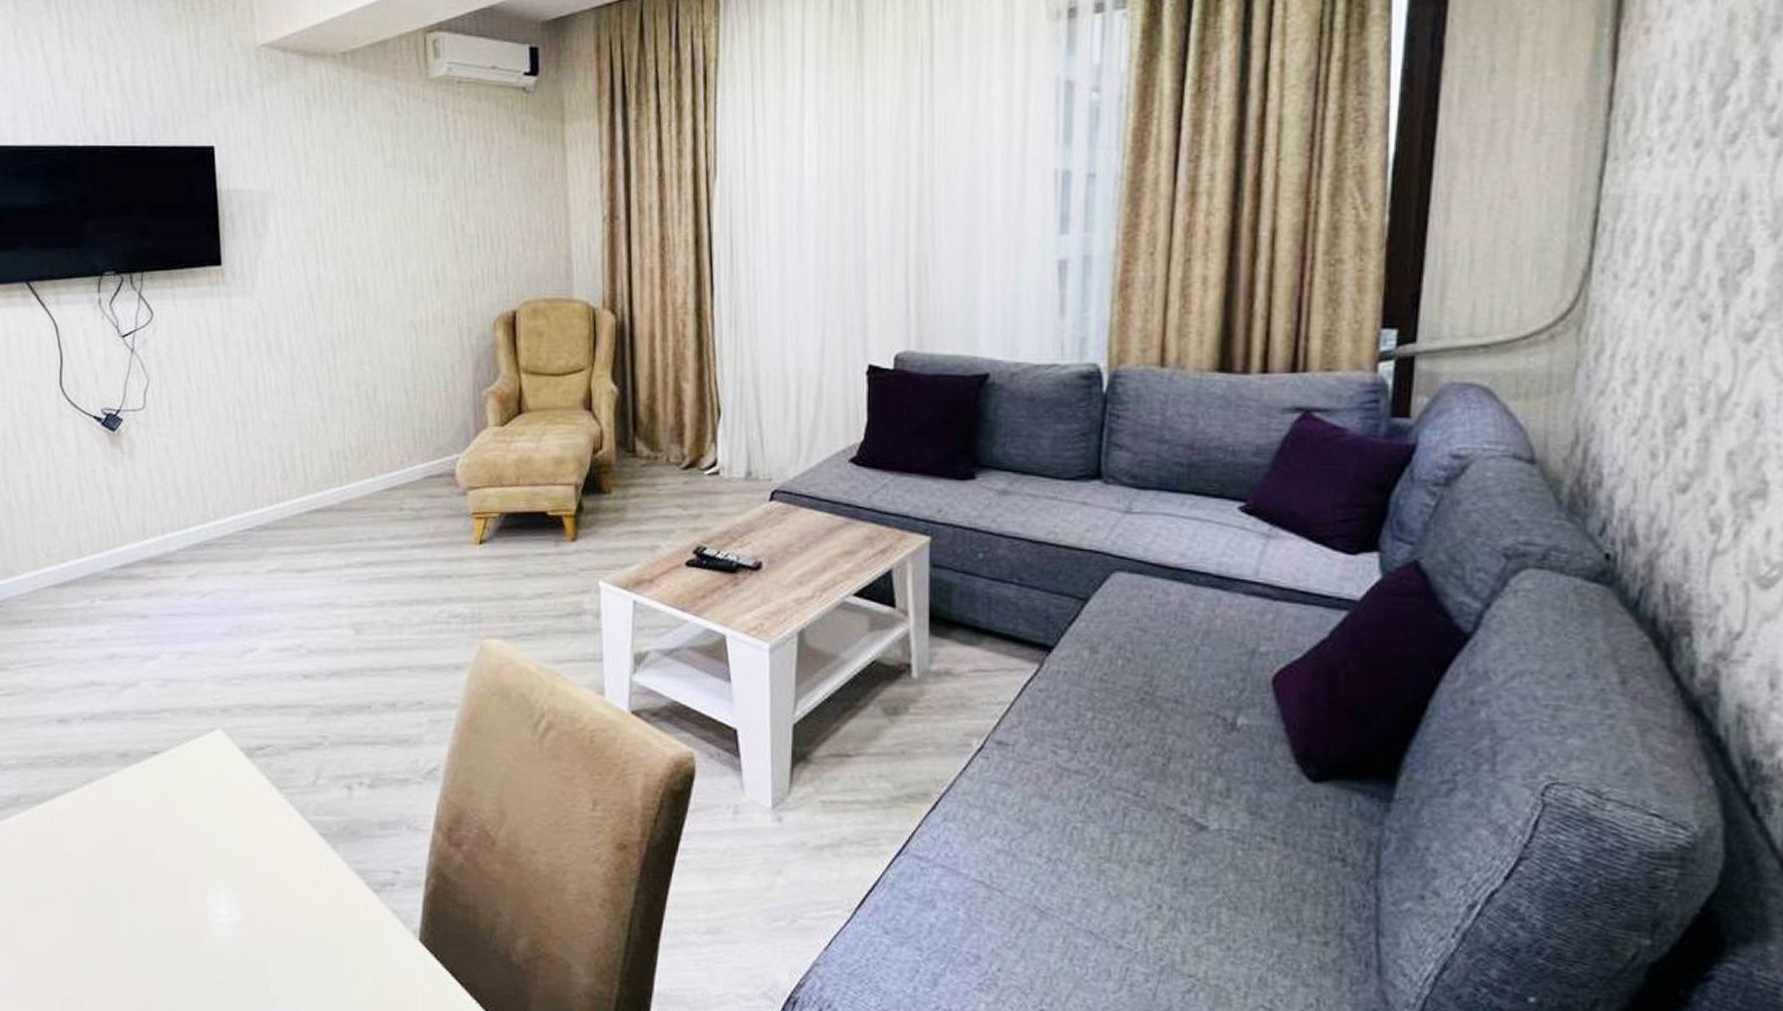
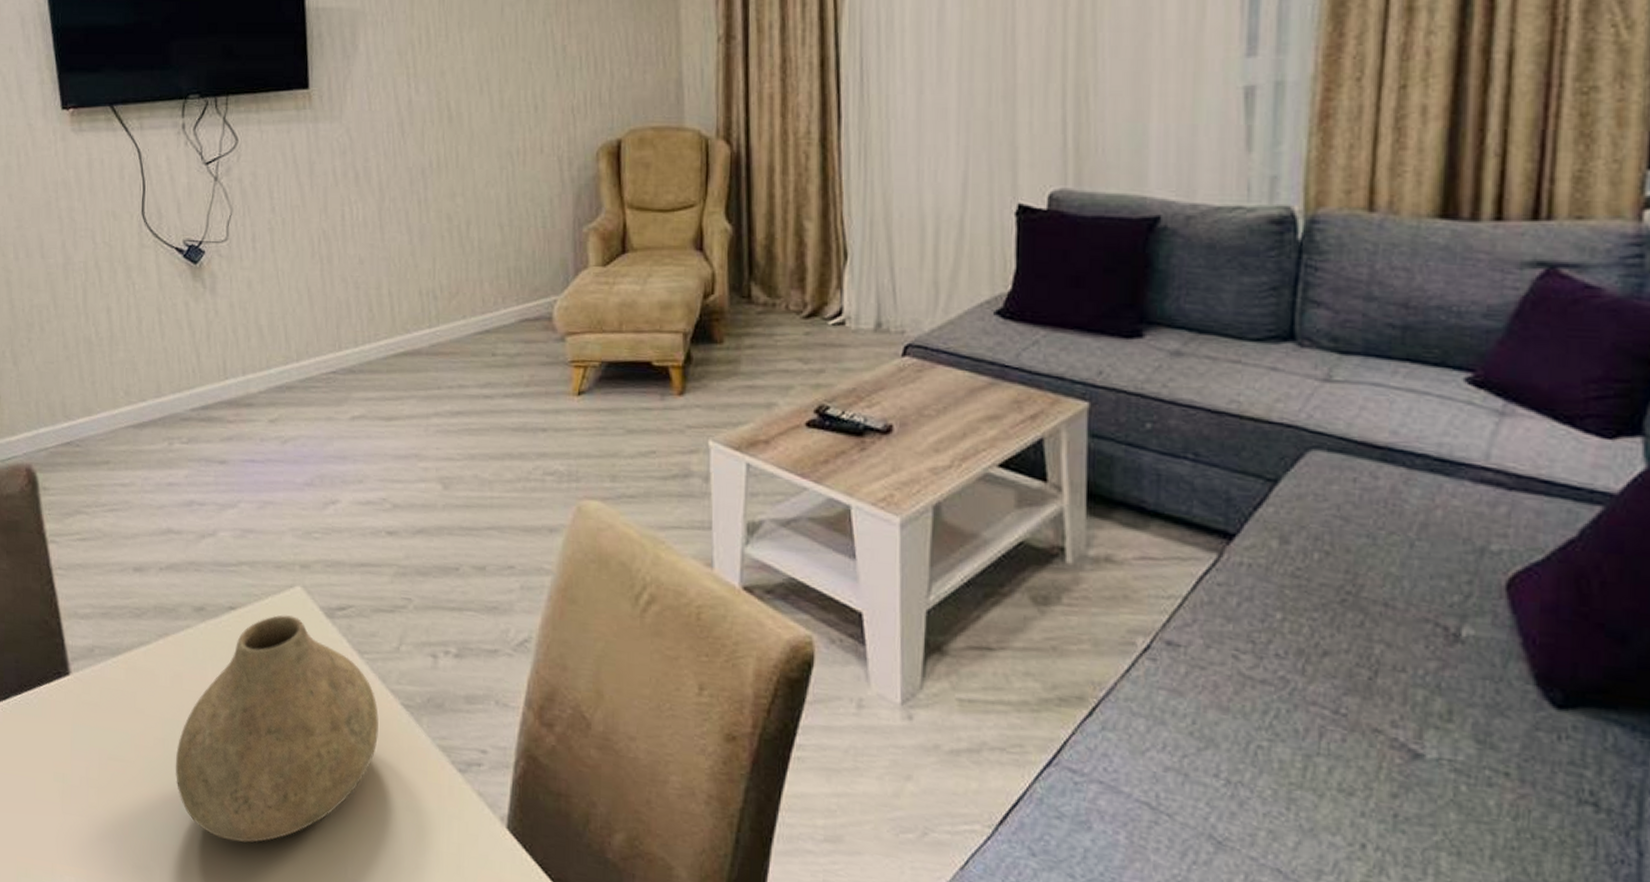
vase: none [102,757,297,971] -> present [176,615,379,843]

